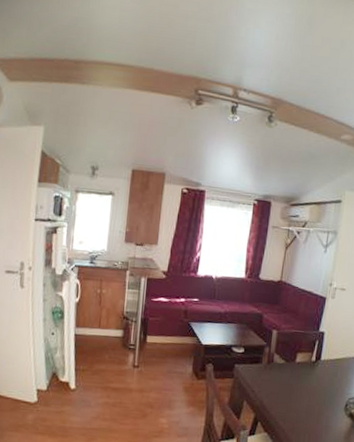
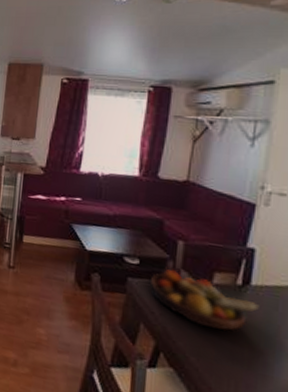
fruit bowl: none [252,354,326,398] -> present [151,269,259,331]

